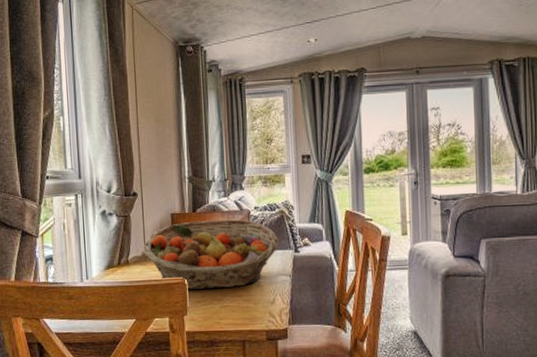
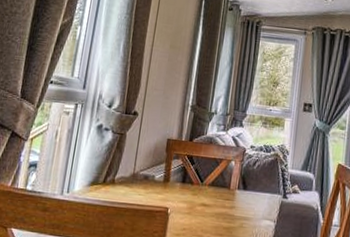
fruit basket: present [143,219,279,290] -> none [132,149,269,225]

